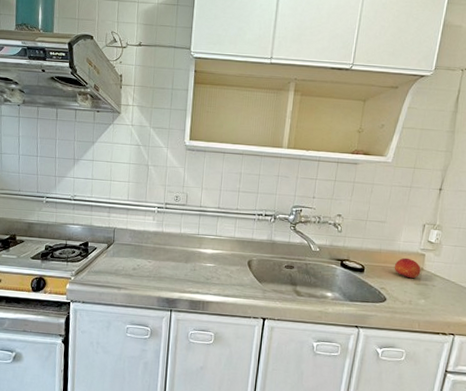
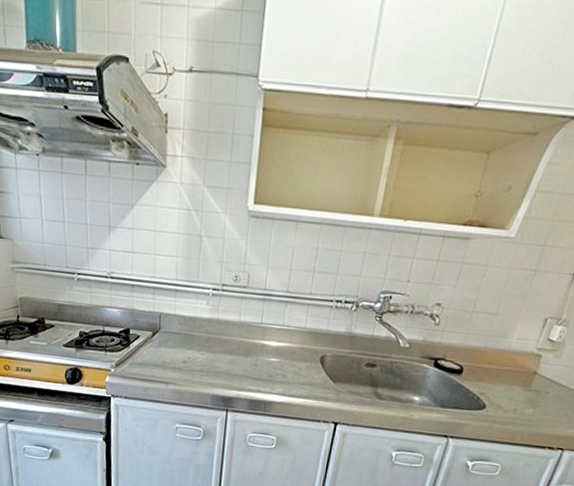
fruit: present [394,257,421,279] -> none [500,358,535,384]

